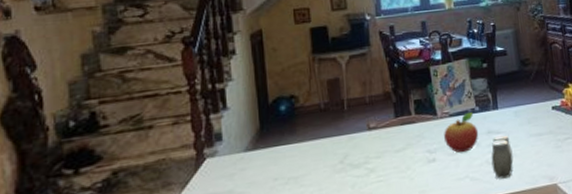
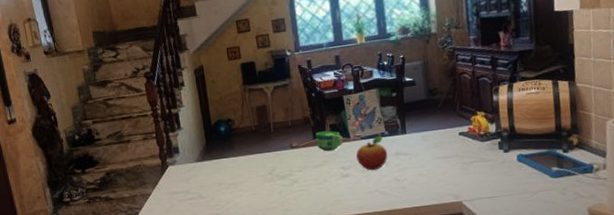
cup: none [398,107,430,133] -> present [316,131,344,152]
salt and pepper shaker: present [491,134,514,179] -> none [399,156,420,194]

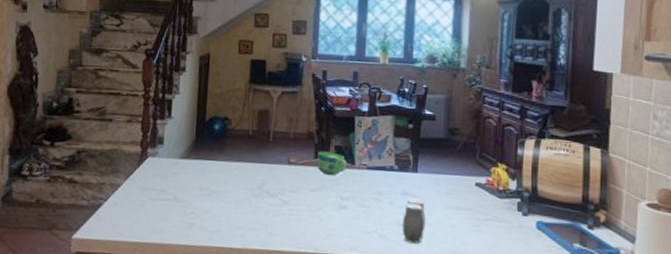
fruit: present [356,135,388,171] -> none [359,168,394,208]
salt and pepper shaker: none [399,156,420,194] -> present [402,198,426,244]

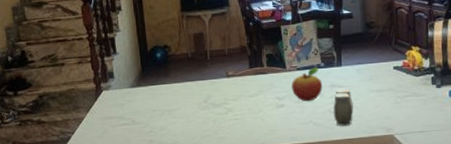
cup: present [317,151,348,176] -> none [252,60,280,82]
fruit: none [359,168,394,208] -> present [292,67,323,102]

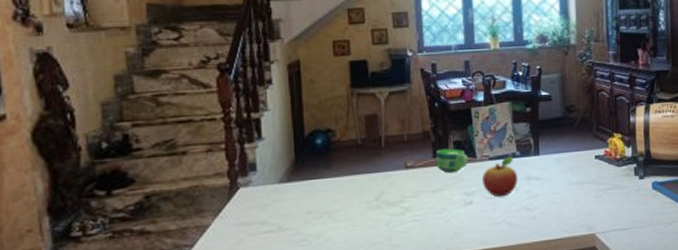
cup: none [252,60,280,82] -> present [436,148,469,174]
salt and pepper shaker: present [333,88,354,126] -> none [529,181,552,226]

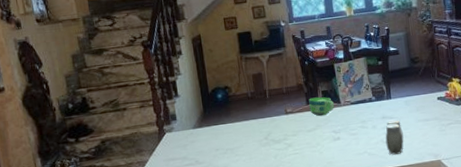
fruit: present [482,156,518,197] -> none [346,101,375,134]
salt and pepper shaker: none [529,181,552,226] -> present [385,119,404,155]

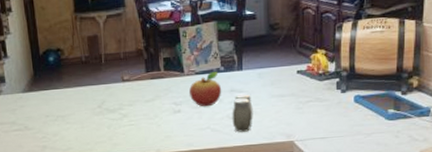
cup: present [309,97,335,117] -> none [148,64,177,86]
fruit: none [346,101,375,134] -> present [189,71,222,107]

